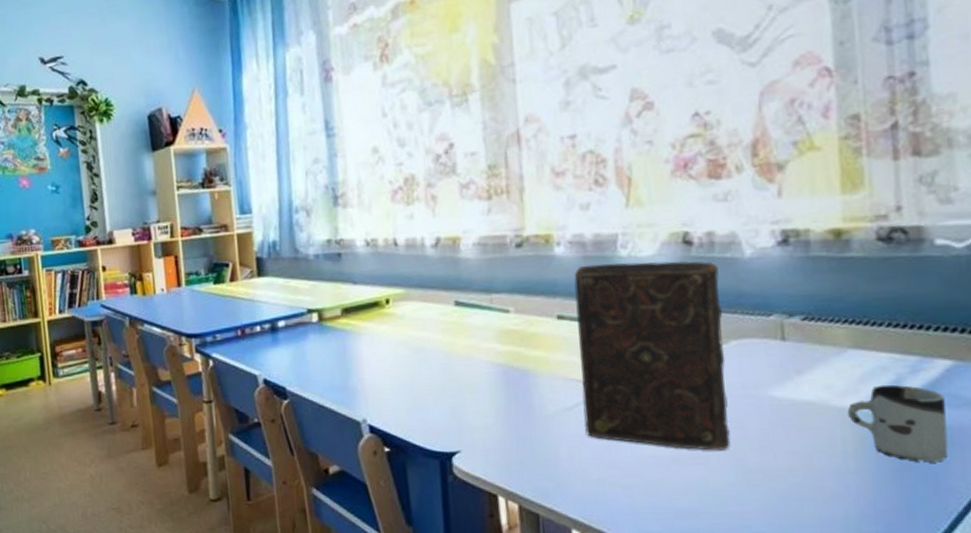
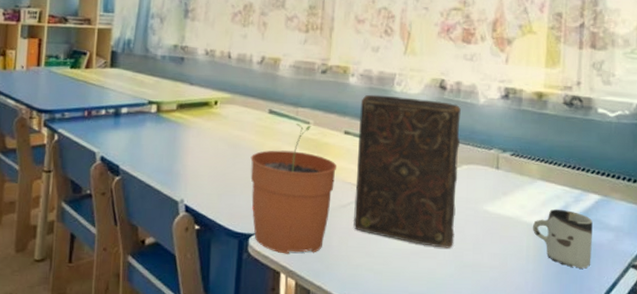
plant pot: none [440,313,554,473] -> present [250,123,337,254]

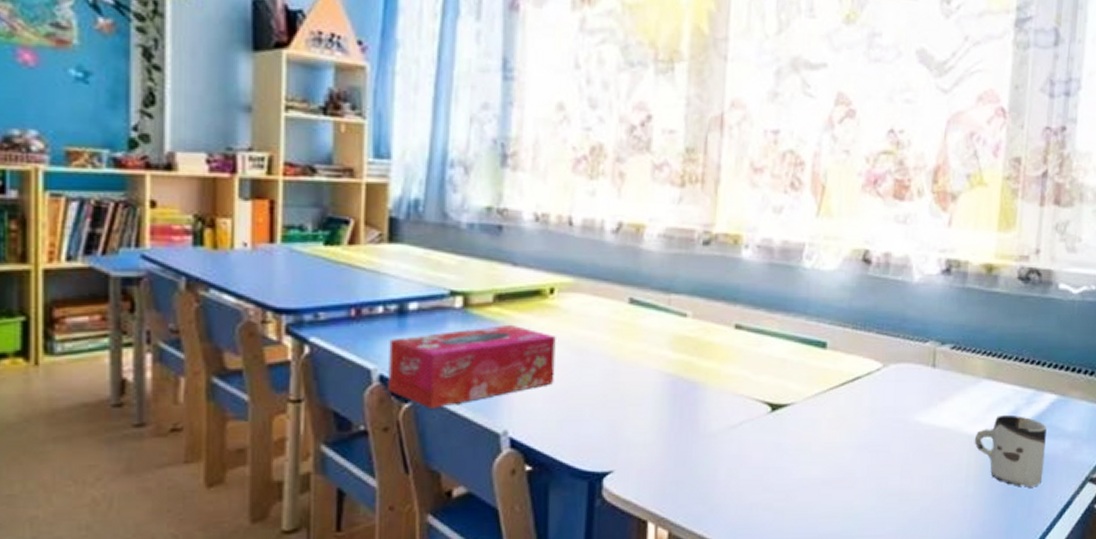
tissue box: none [106,125,218,182] -> present [388,324,556,409]
plant pot: present [250,123,337,254] -> none [603,316,725,497]
book: present [353,94,461,249] -> none [746,273,890,474]

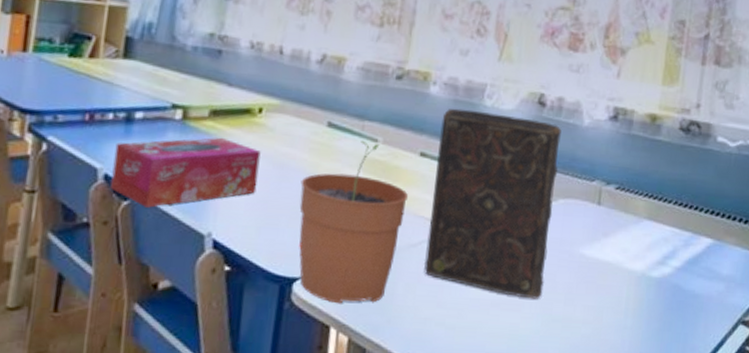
plant pot: none [603,316,725,497] -> present [299,140,409,304]
book: none [746,273,890,474] -> present [423,108,562,299]
cup: present [974,414,1047,487] -> none [634,254,703,325]

